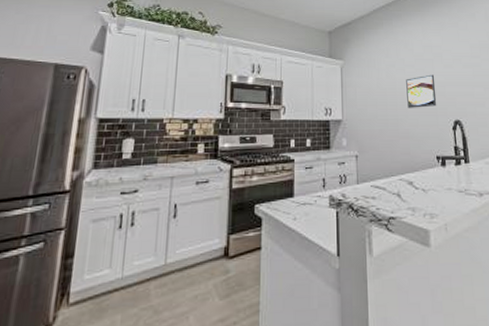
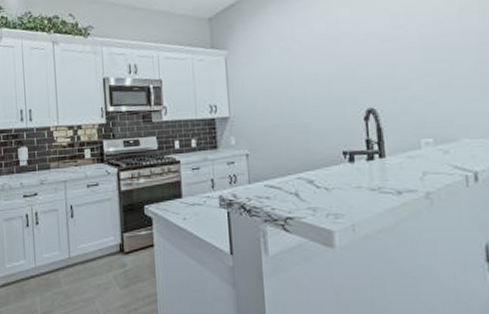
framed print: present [406,74,437,108] -> none [304,56,344,99]

